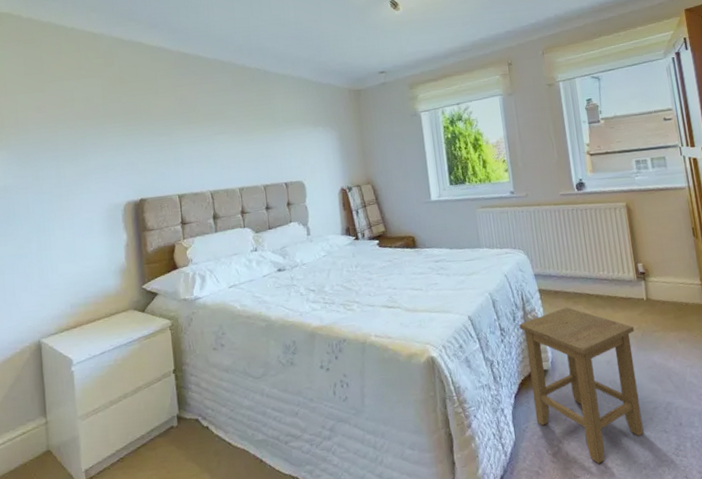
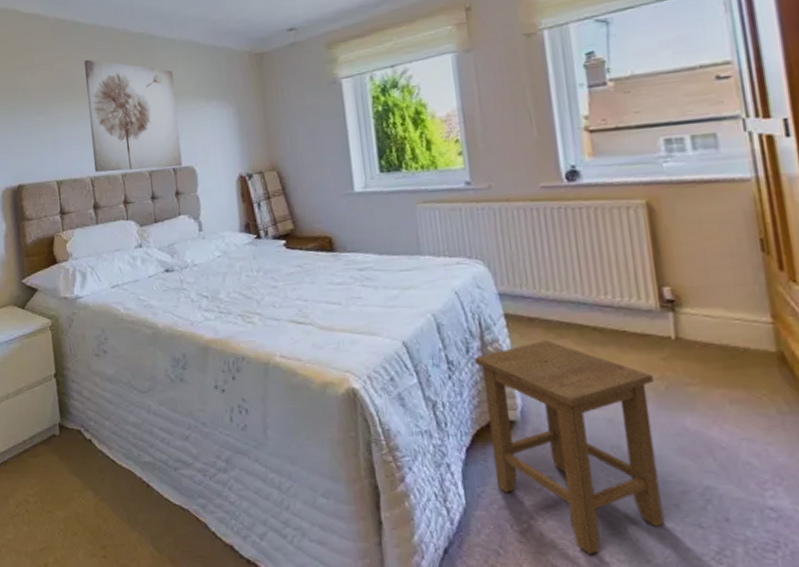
wall art: none [205,88,293,187] -> present [83,59,182,172]

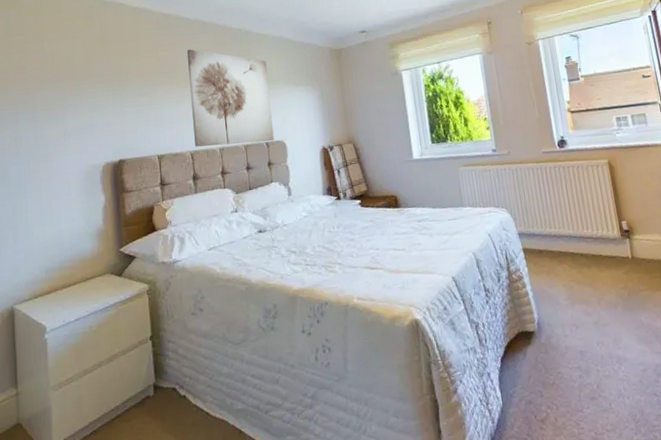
stool: present [474,340,664,554] -> none [504,266,634,430]

